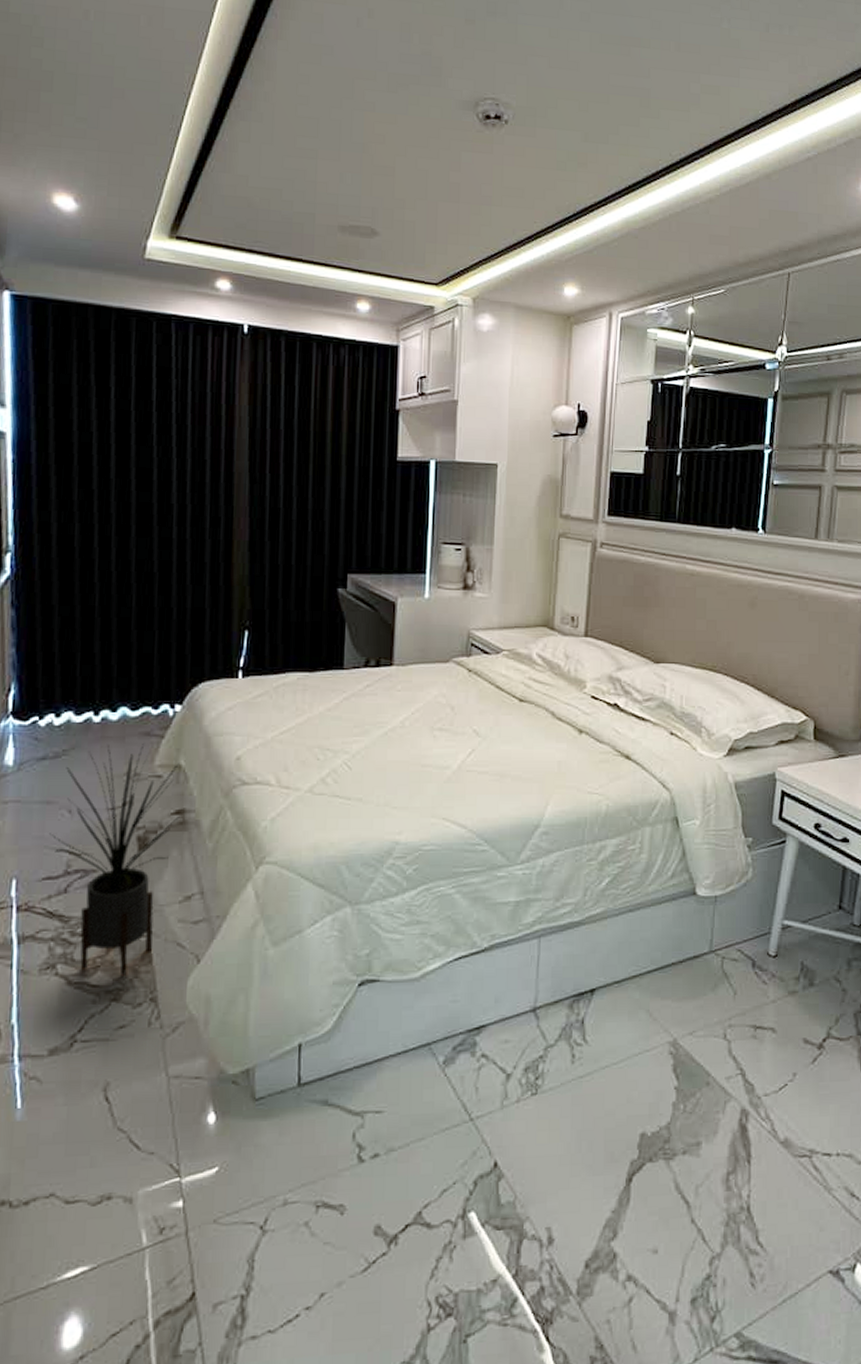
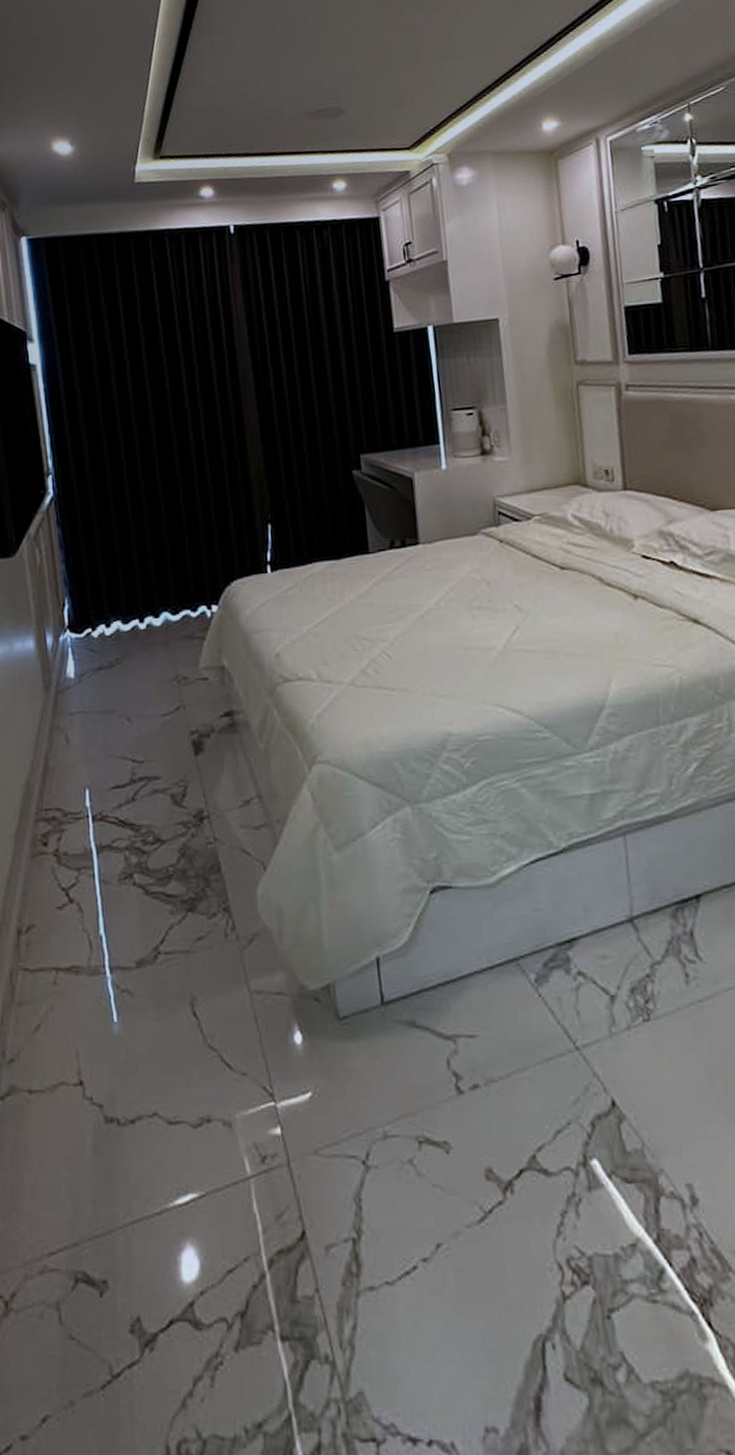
house plant: present [49,744,180,976] -> none [113,647,229,885]

